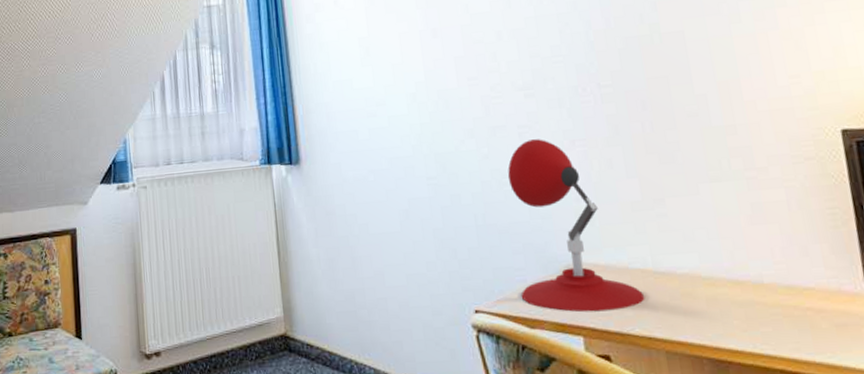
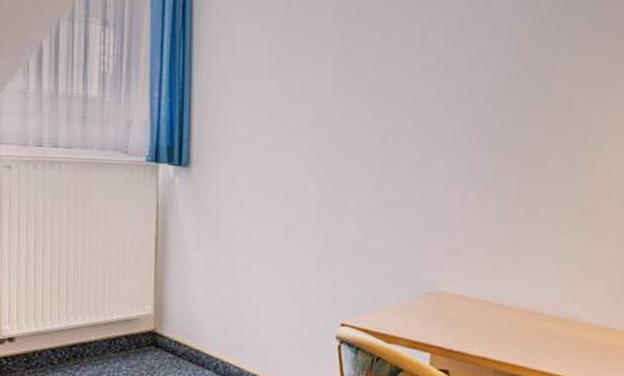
desk lamp: present [508,139,645,313] -> none [384,176,488,334]

